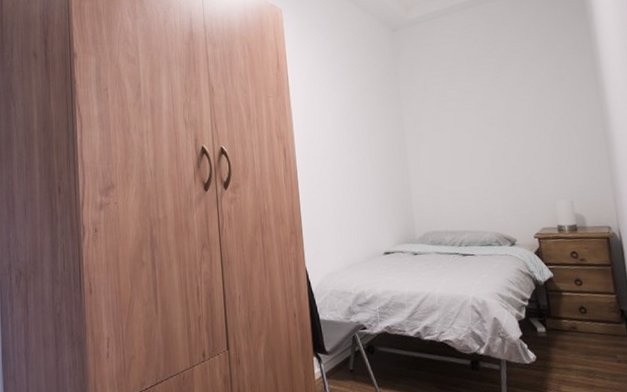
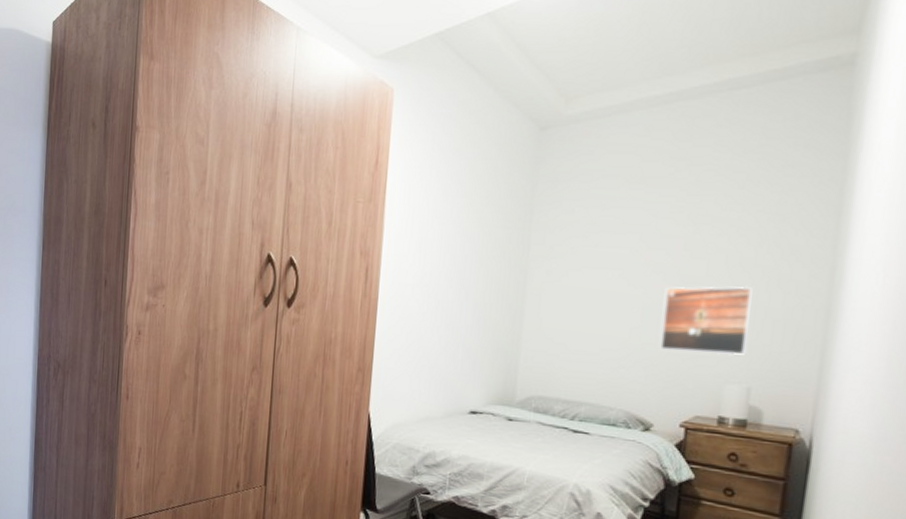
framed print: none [501,127,563,182] -> present [660,286,753,356]

